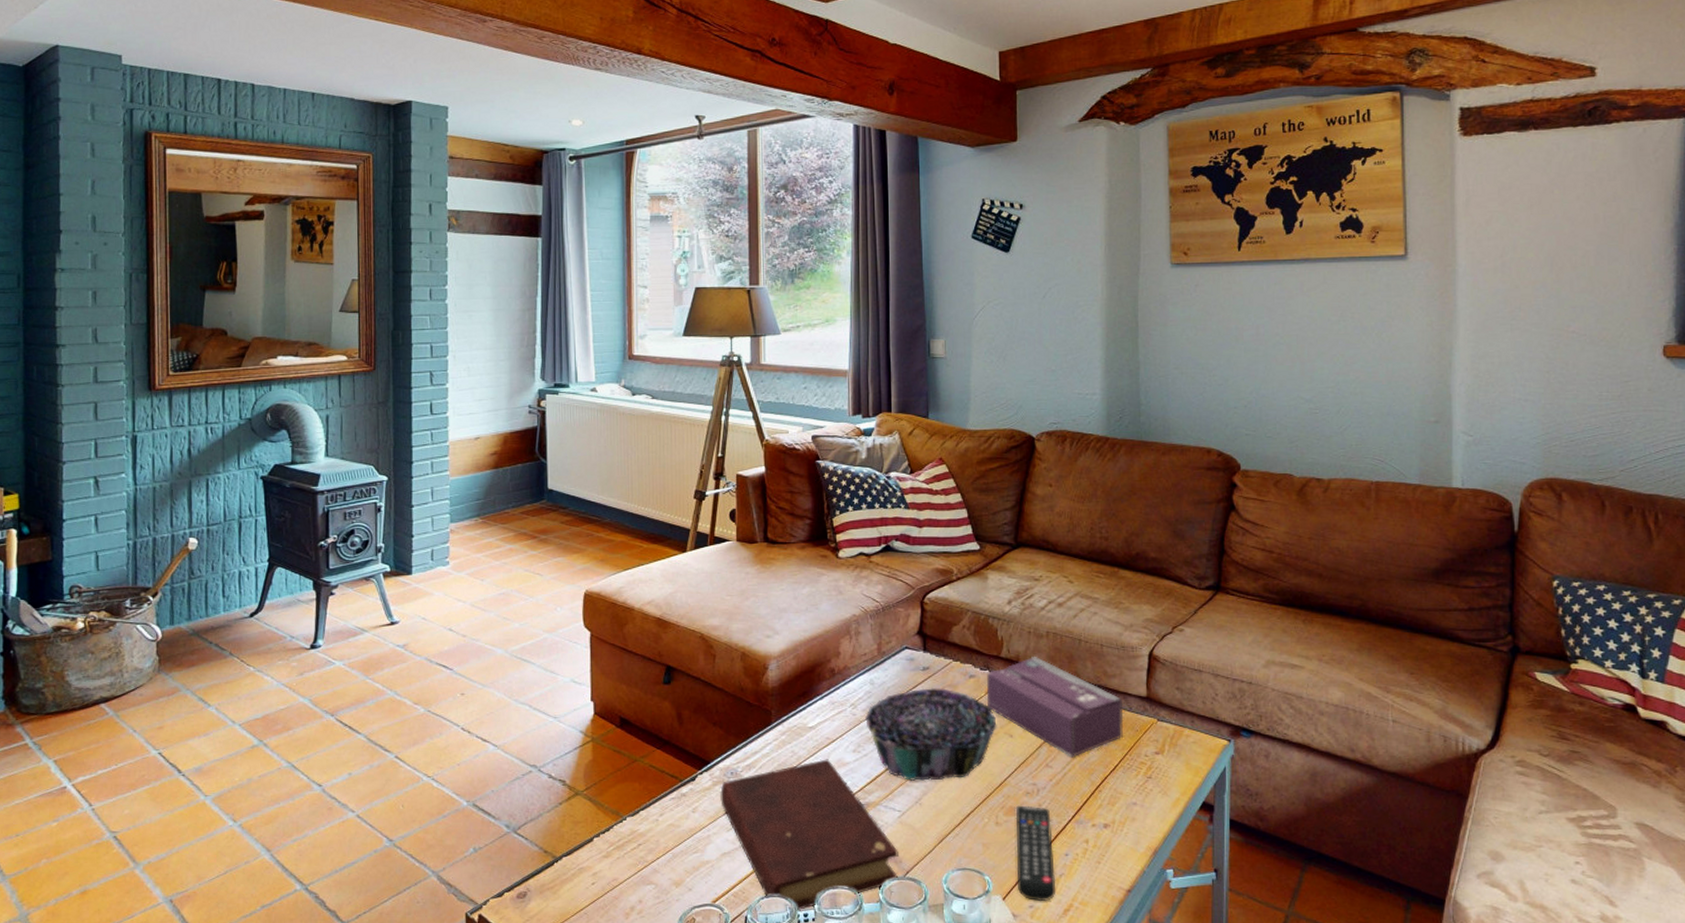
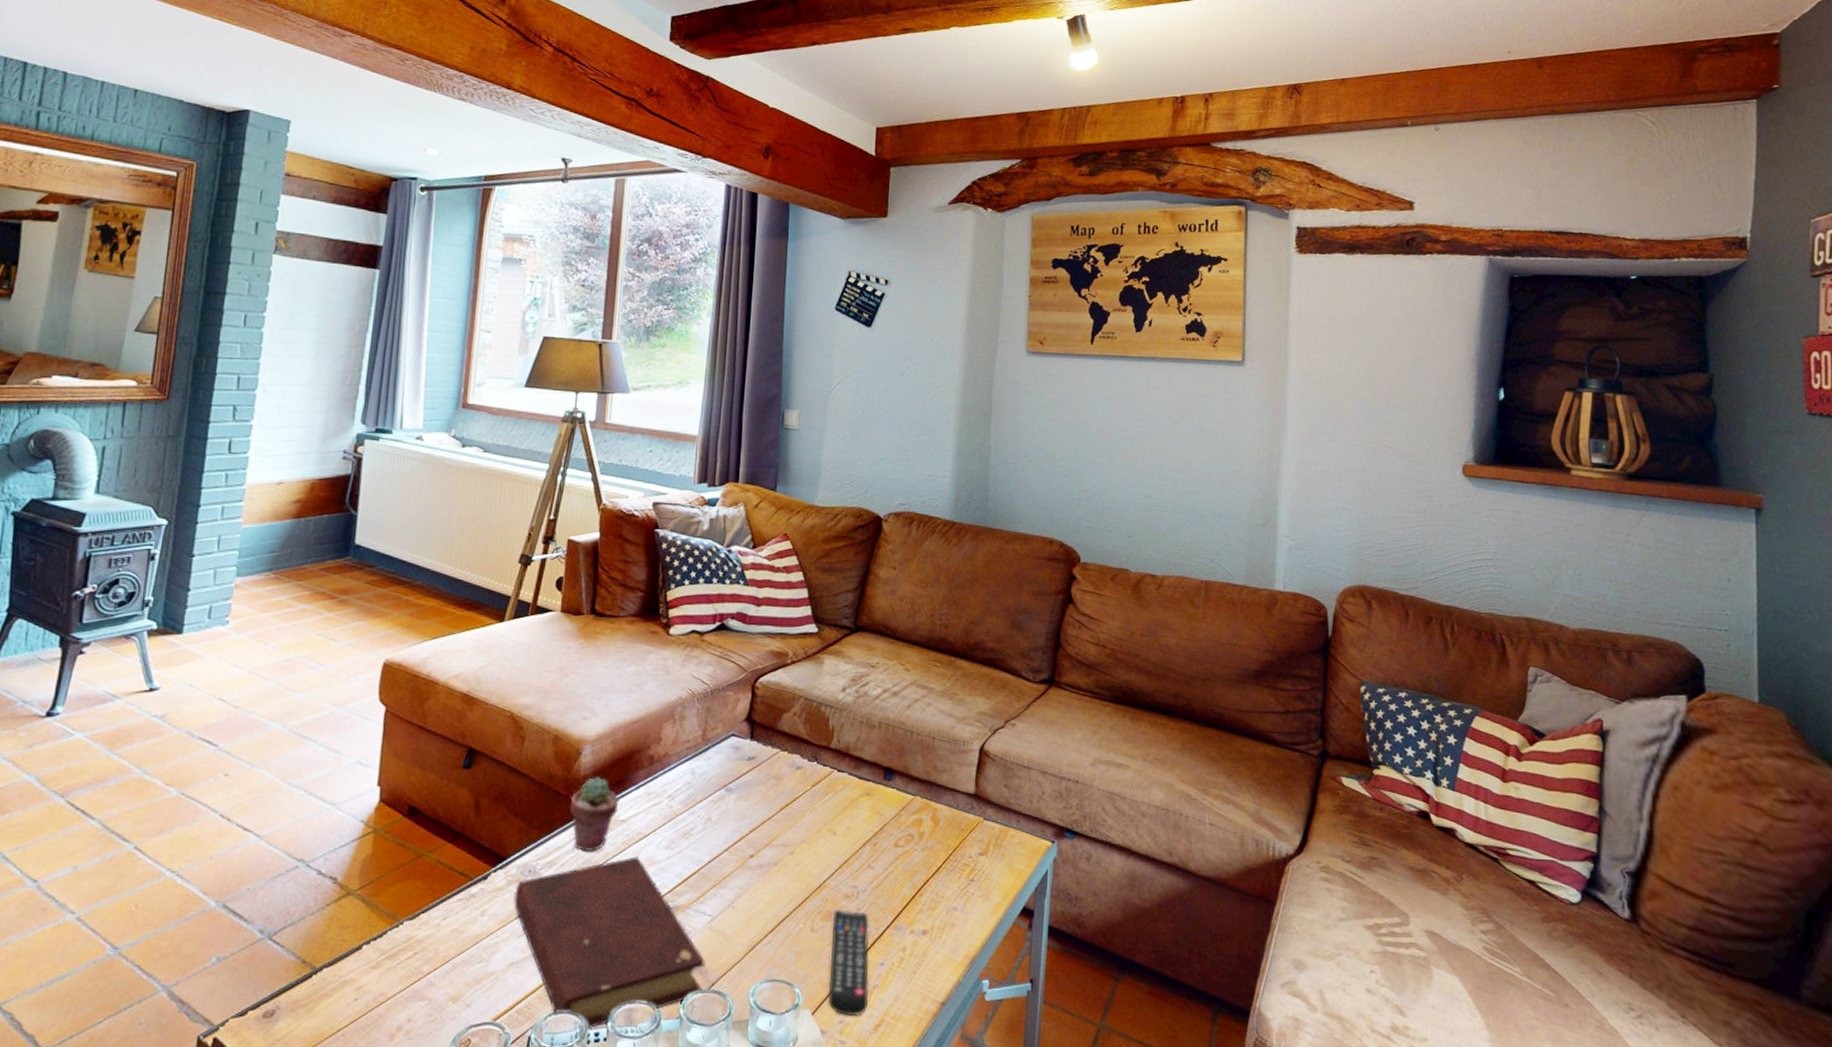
potted succulent: none [762,688,806,755] -> present [570,776,619,851]
decorative bowl: present [864,688,997,781] -> none [681,780,821,882]
tissue box: present [987,656,1124,758] -> none [813,747,951,858]

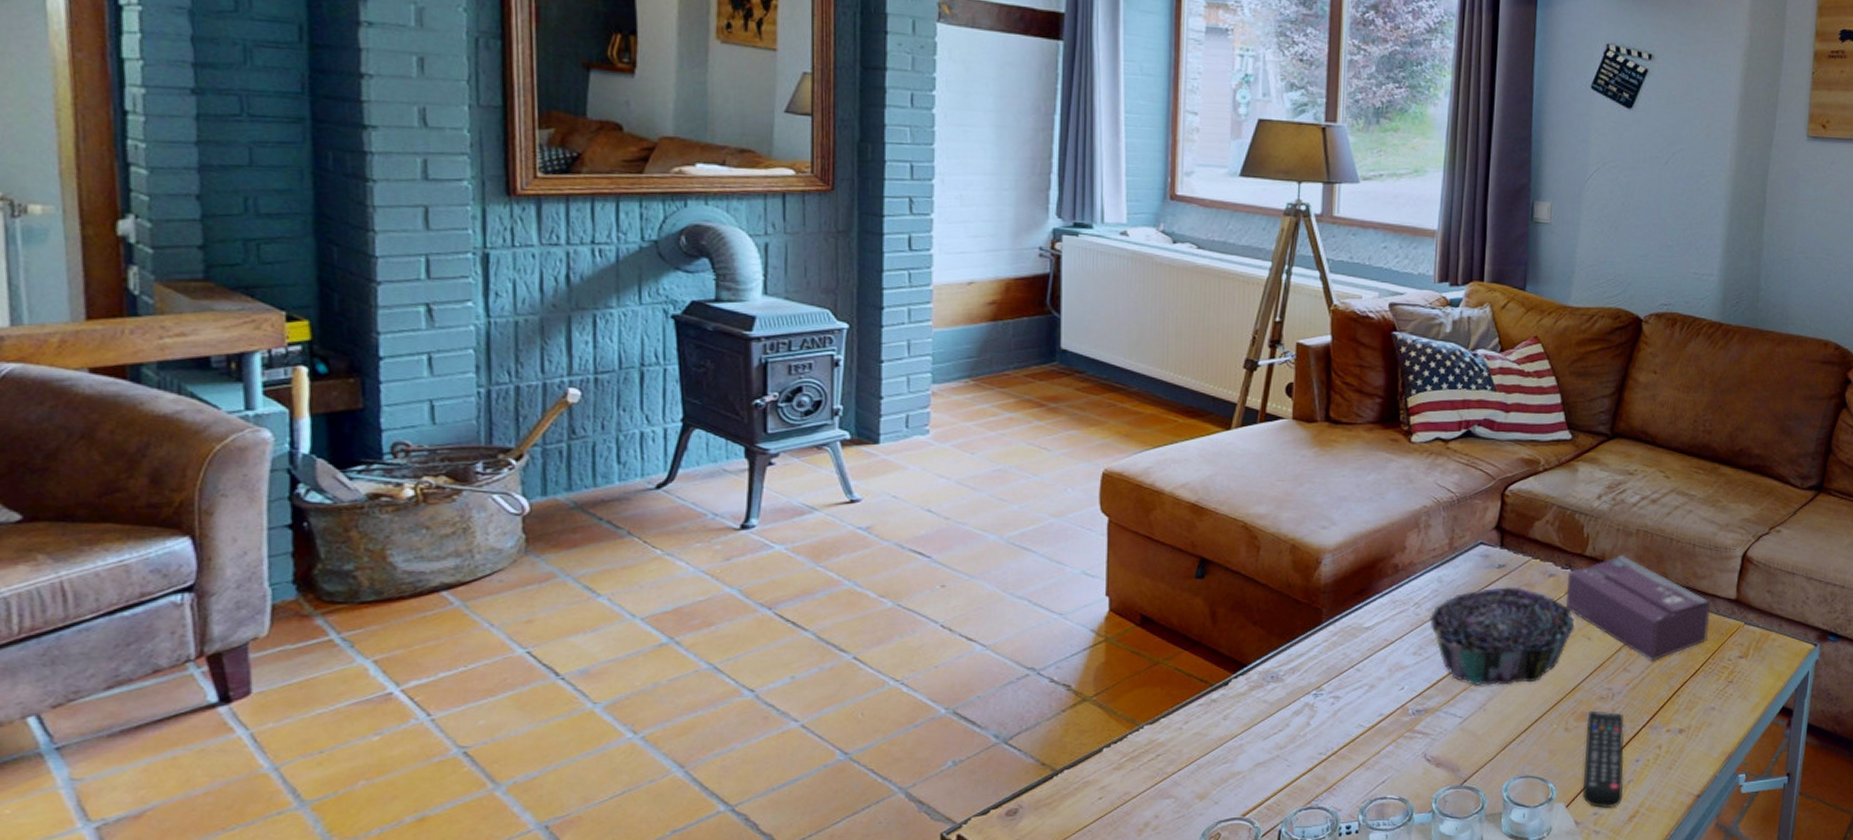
book: present [514,856,705,1030] -> none [1257,662,1457,823]
potted succulent: present [570,776,619,851] -> none [1311,585,1363,658]
decorative bowl: none [681,780,821,882] -> present [1428,587,1575,685]
tissue box: none [813,747,951,858] -> present [1566,554,1710,662]

